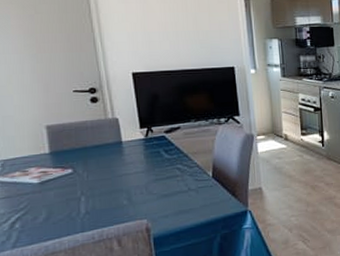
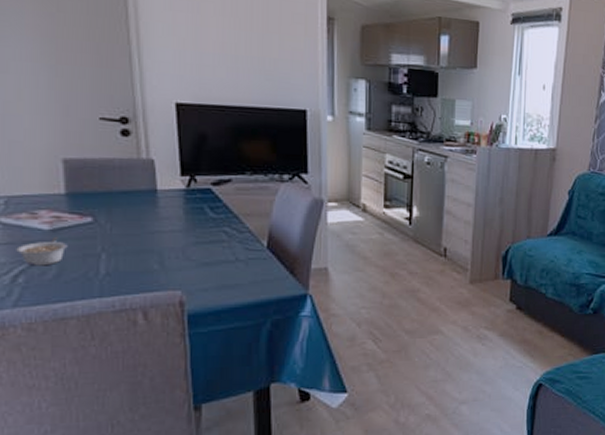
legume: none [13,187,54,213] -> present [16,236,68,266]

